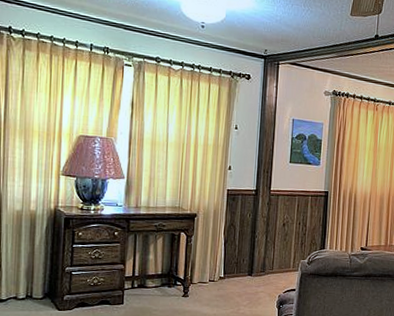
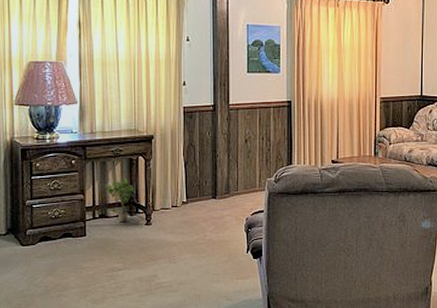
potted plant: none [145,251,174,294] -> present [105,177,134,223]

